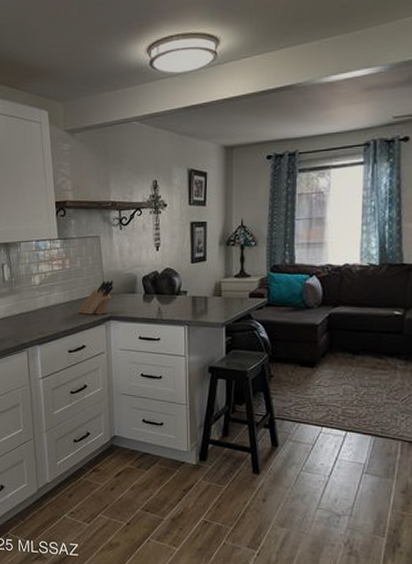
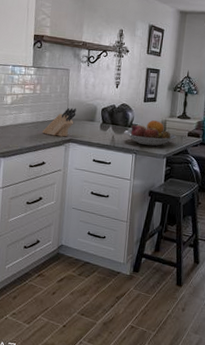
fruit bowl: none [171,284,235,314] -> present [124,120,177,146]

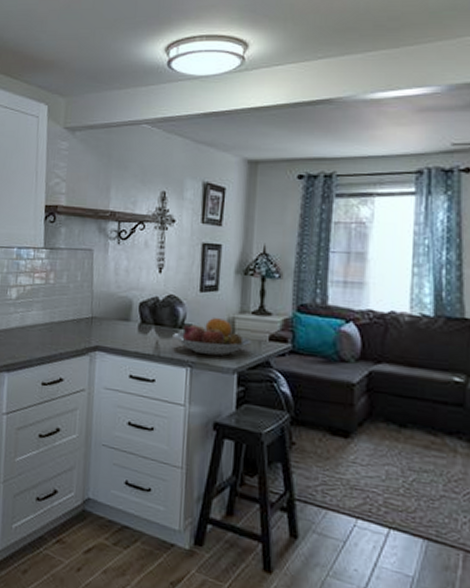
knife block: present [42,107,77,137] -> none [57,301,105,343]

